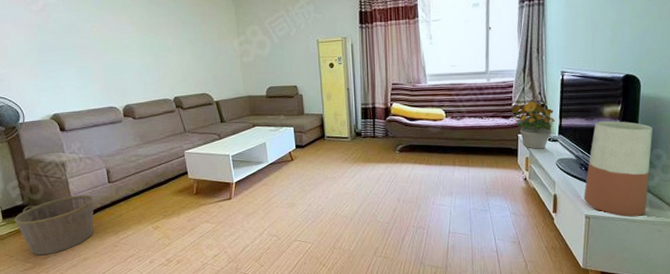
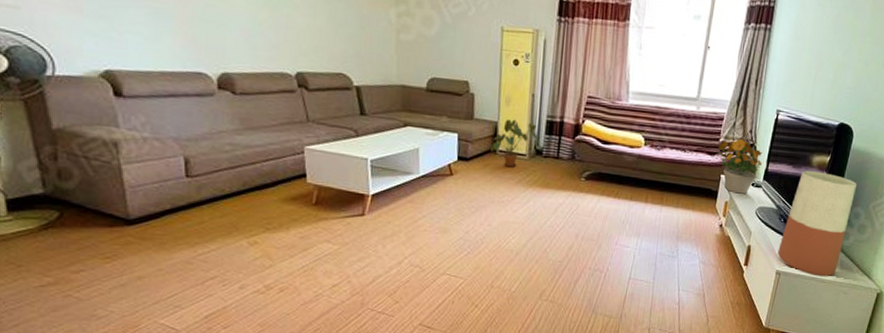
basket: present [14,195,94,256] -> none [28,189,161,268]
house plant: none [320,110,357,149] -> present [491,119,539,168]

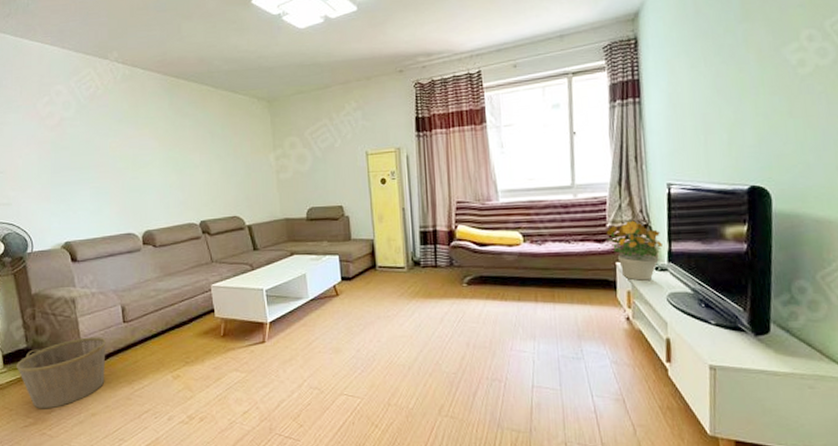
basket: none [28,189,161,268] -> present [17,337,106,409]
house plant: present [491,119,539,168] -> none [370,234,415,282]
vase: present [777,170,858,277] -> none [705,244,793,369]

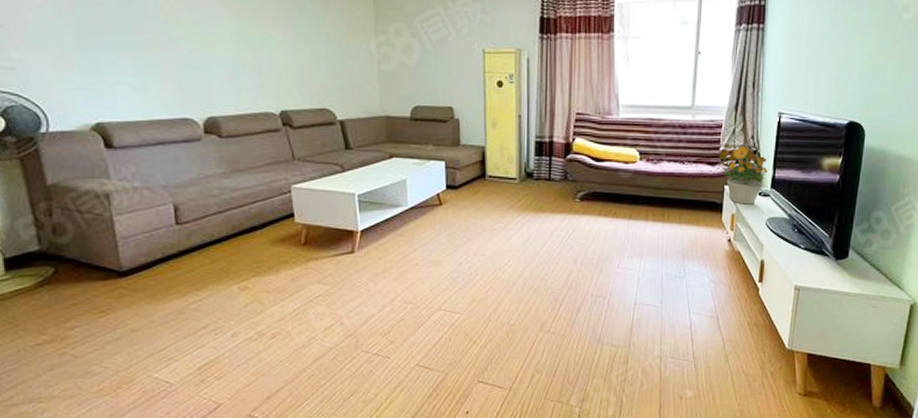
basket: present [17,337,106,409] -> none [25,240,152,325]

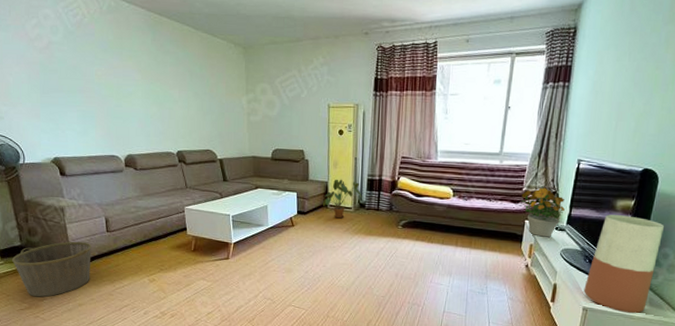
basket: none [25,240,152,325] -> present [12,241,91,298]
house plant: none [480,142,529,193] -> present [323,179,362,219]
vase: none [794,175,875,290] -> present [583,214,665,314]

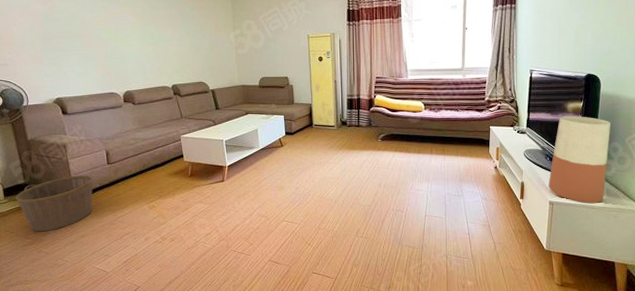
house plant: present [323,179,362,219] -> none [308,100,343,137]
flowerpot: present [521,187,565,237] -> none [484,96,523,140]

